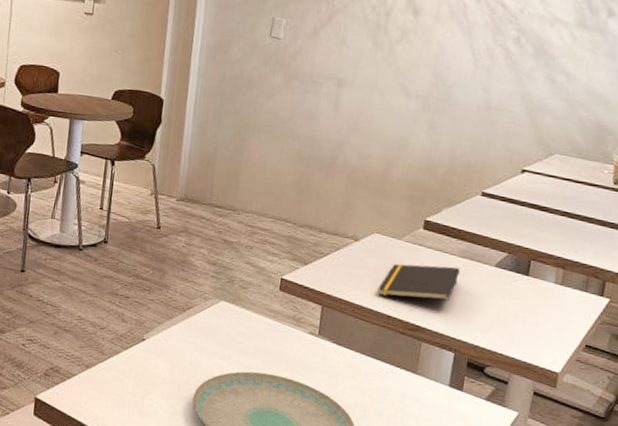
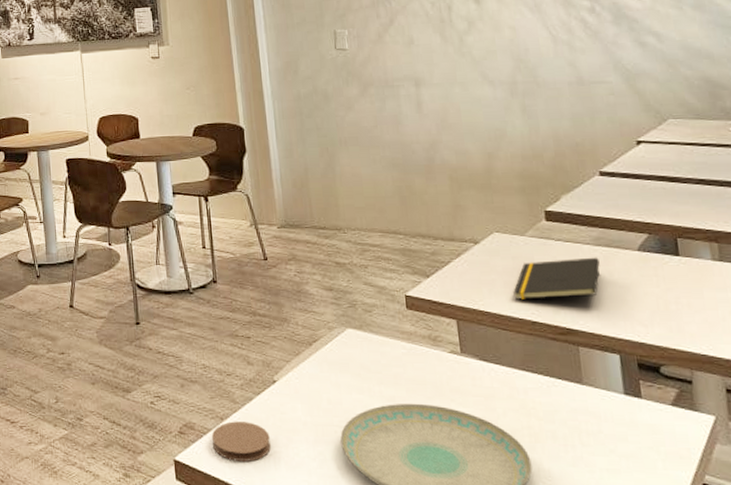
coaster: none [73,370,129,407] -> present [211,421,272,462]

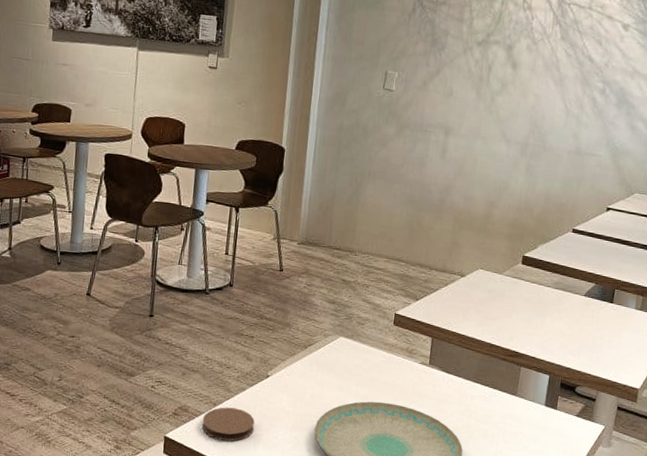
notepad: present [513,257,601,299] -> none [482,296,554,328]

